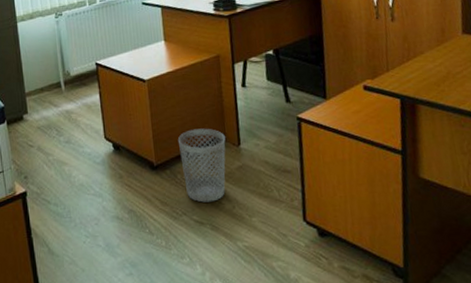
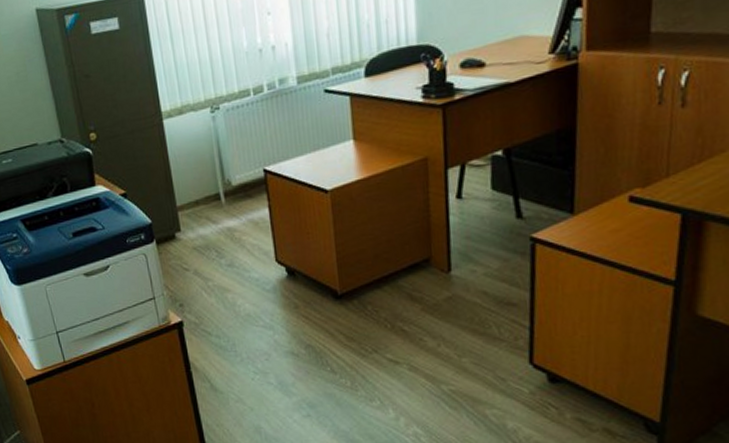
wastebasket: present [177,128,226,203] -> none [368,250,432,339]

